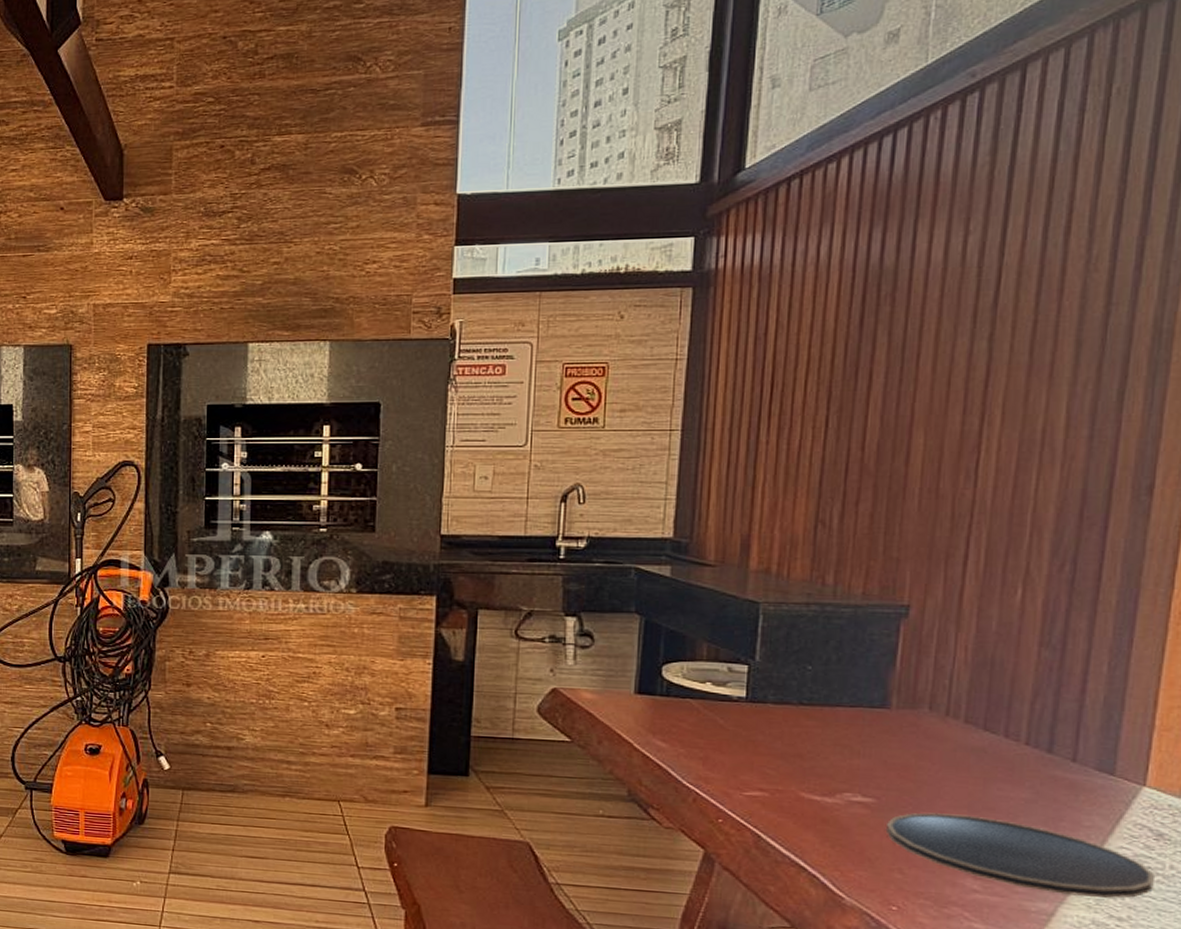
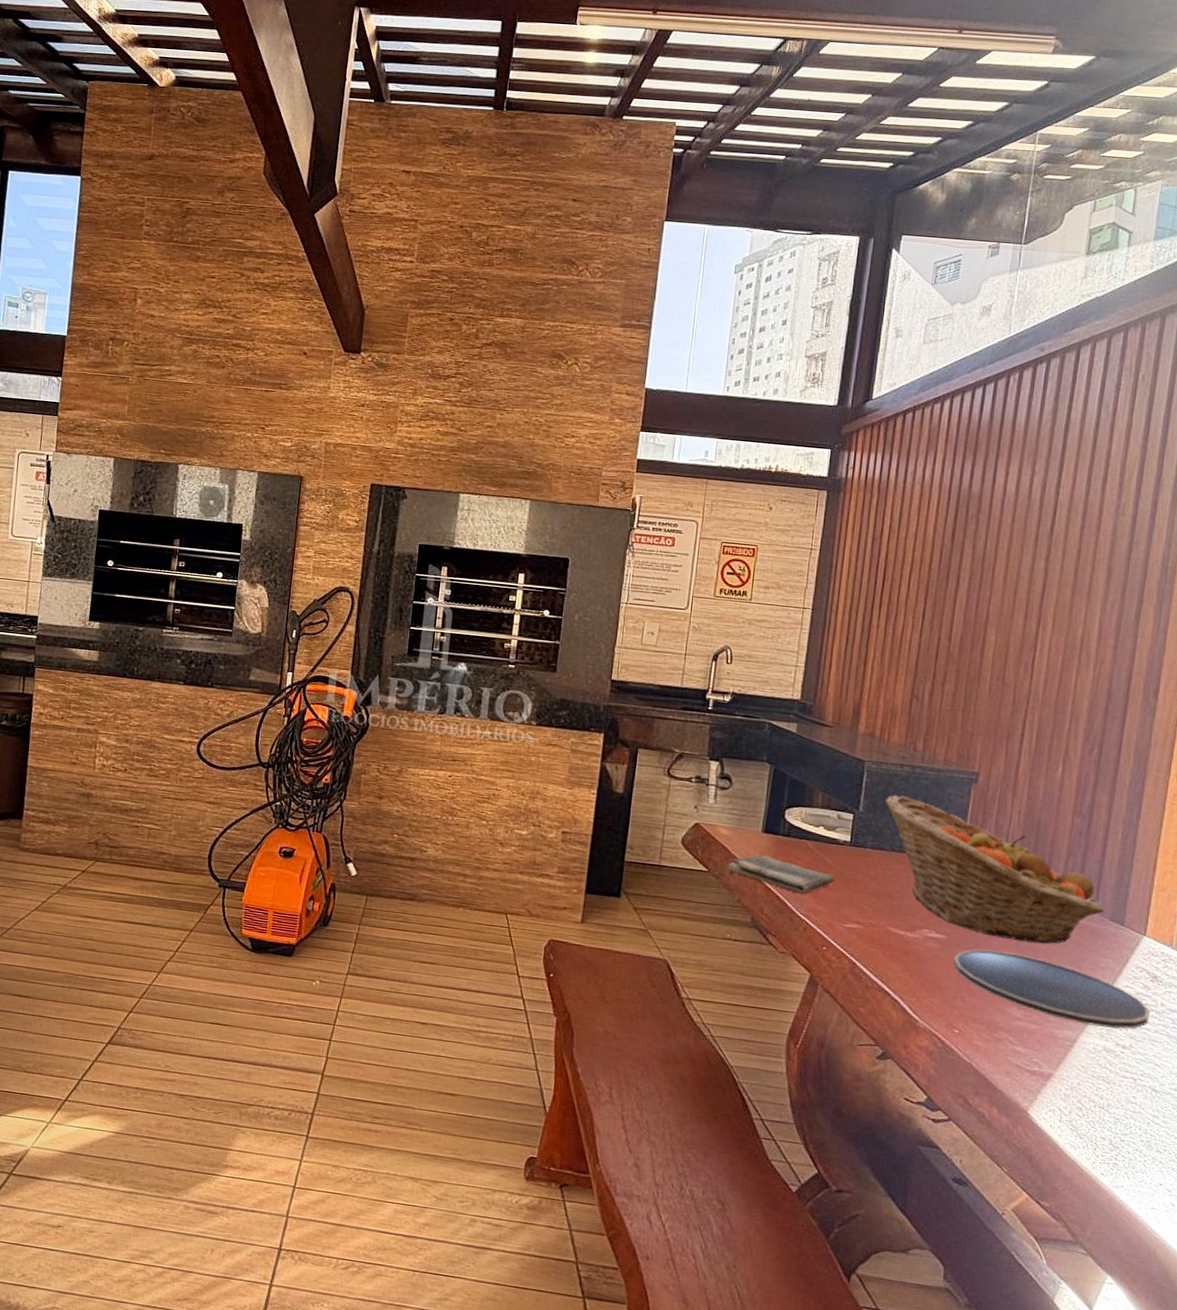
dish towel: none [595,719,729,760] -> present [728,854,835,894]
fruit basket: none [787,639,1087,802] -> present [885,795,1104,944]

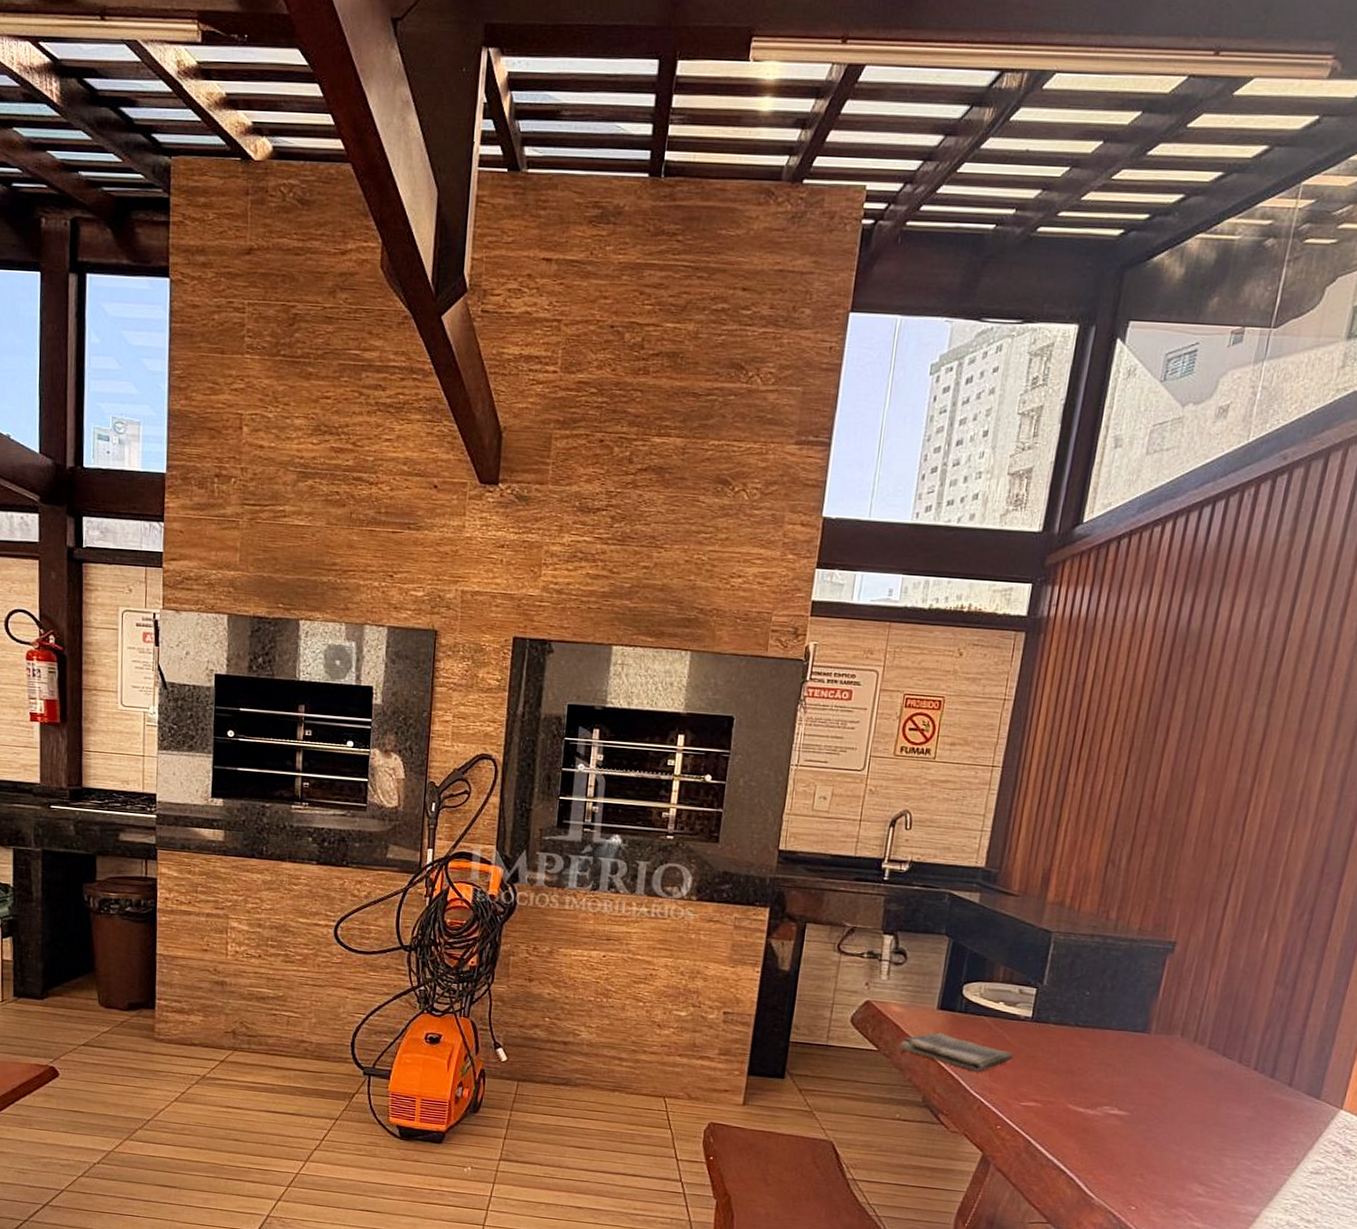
fruit basket: present [885,795,1104,944] -> none [1071,967,1300,1119]
plate: present [953,949,1150,1029] -> none [1134,1126,1339,1204]

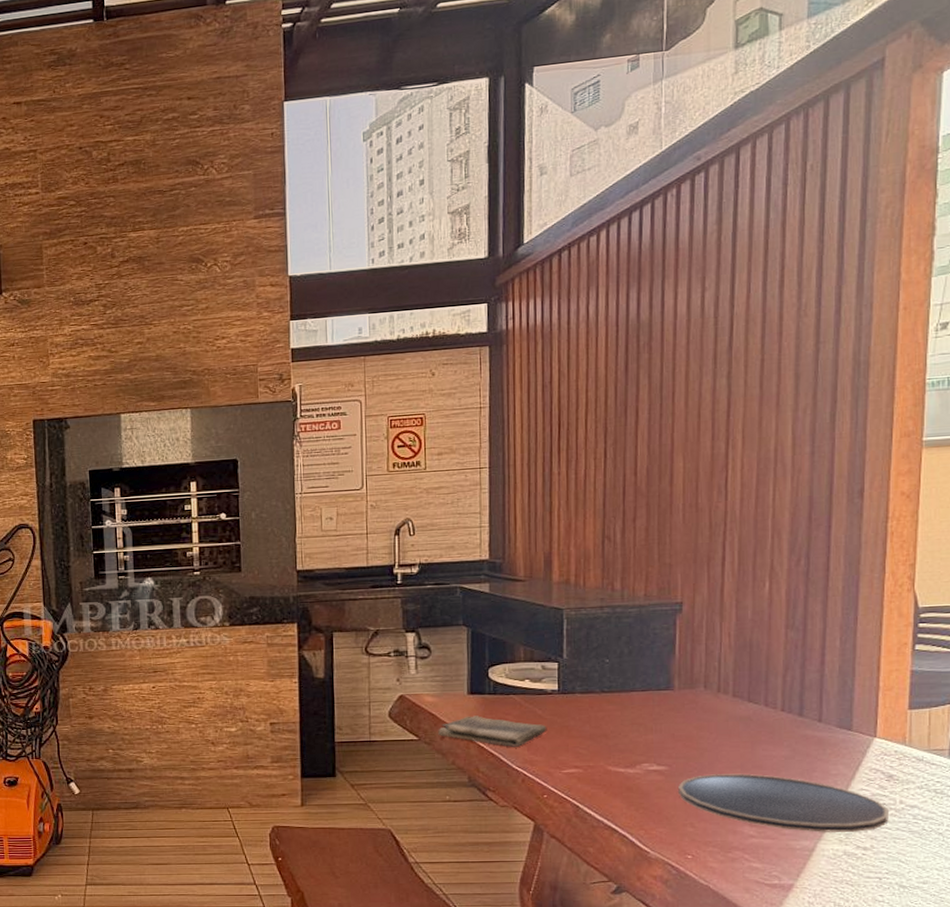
plate: none [1134,1126,1339,1204] -> present [678,773,889,833]

